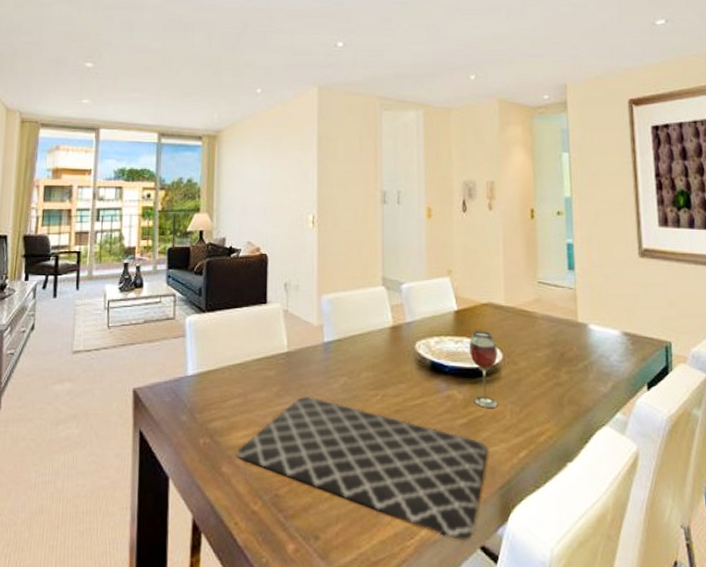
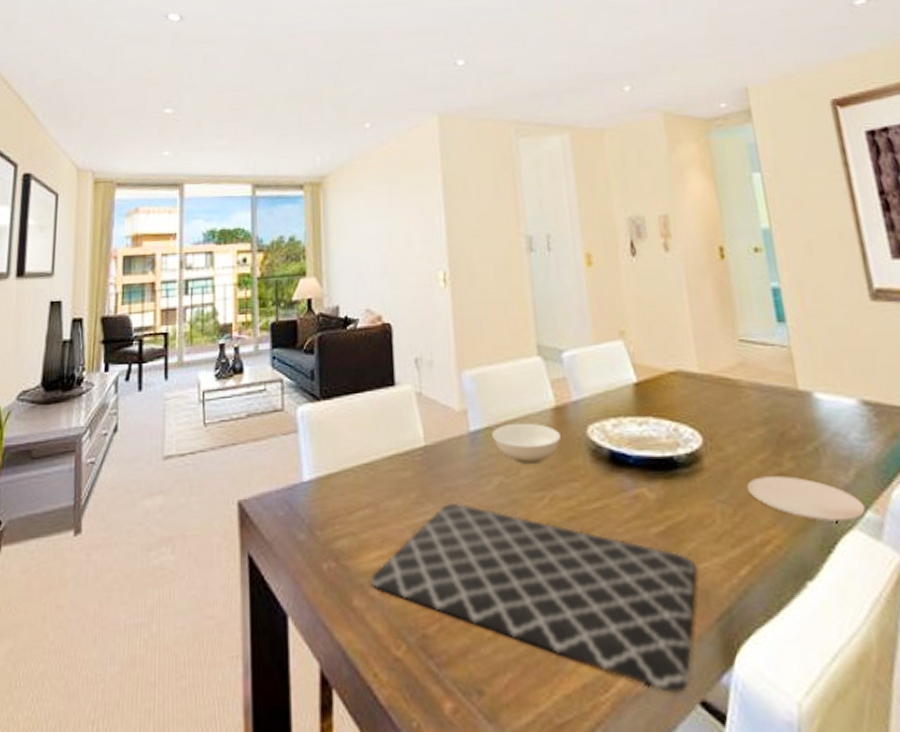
bowl: none [341,337,394,370] -> present [492,422,561,465]
wineglass: present [470,331,498,408] -> none [657,407,703,510]
plate: none [532,385,616,420] -> present [747,476,866,522]

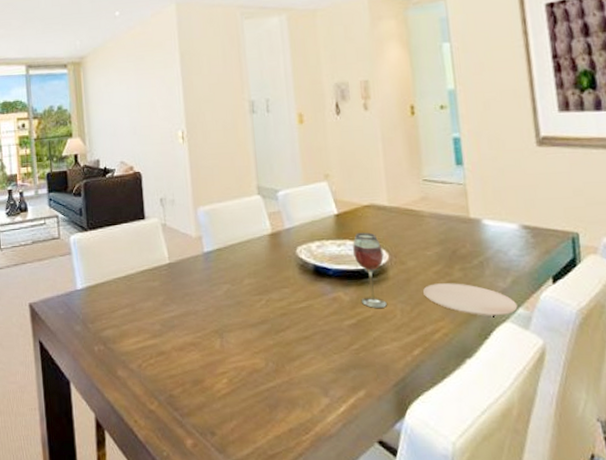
placemat: present [371,502,697,695] -> none [130,303,380,436]
bowl: present [492,422,561,465] -> none [221,245,275,276]
wineglass: none [657,407,703,510] -> present [353,232,387,308]

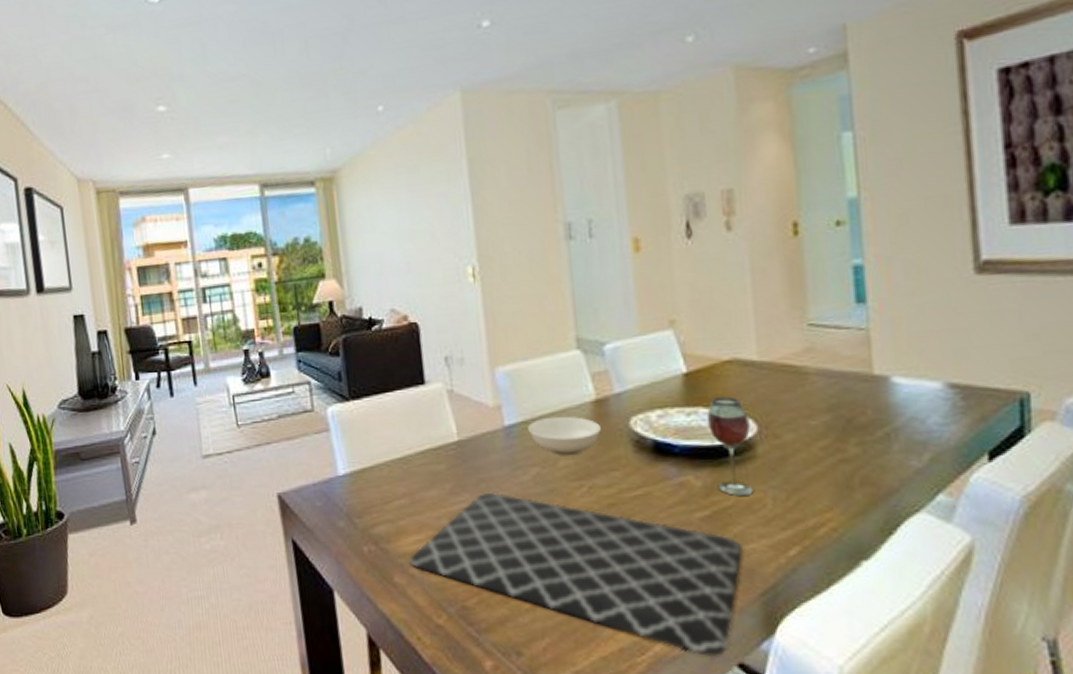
placemat: none [130,303,380,436] -> present [410,492,743,658]
bowl: none [221,245,275,276] -> present [528,416,601,456]
plate: present [423,283,518,316] -> none [804,461,937,505]

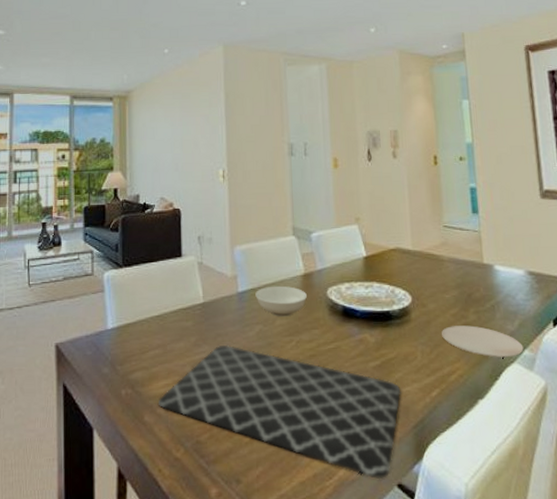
wineglass: present [707,397,754,496] -> none [379,275,409,350]
plate: none [804,461,937,505] -> present [442,325,524,358]

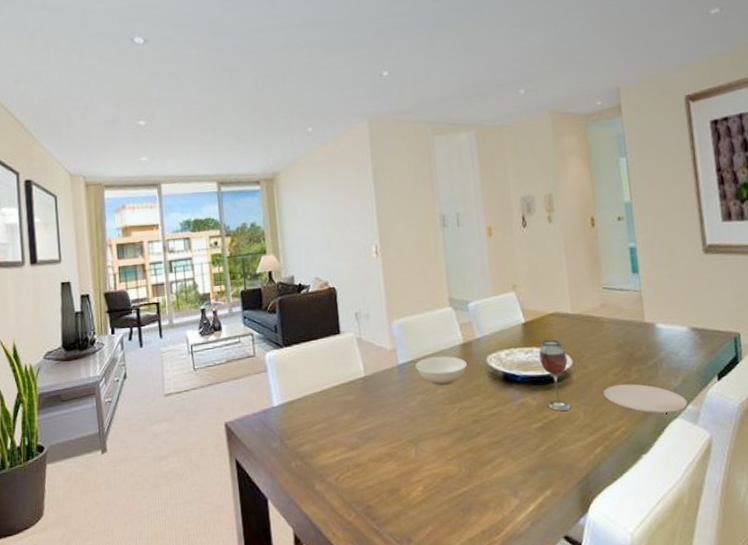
placemat: present [159,344,401,480] -> none [328,415,565,533]
wineglass: none [379,275,409,350] -> present [539,339,571,411]

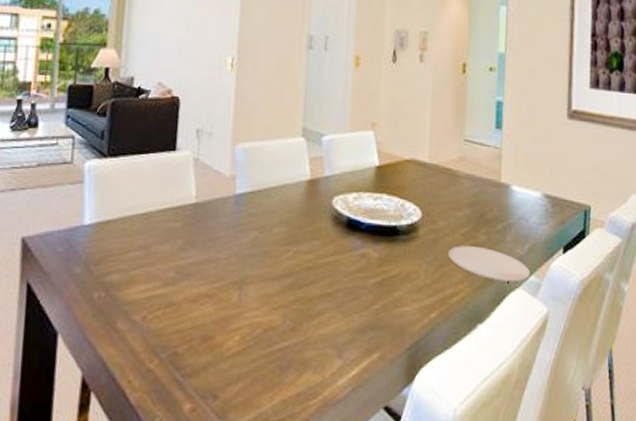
bowl: present [415,356,467,386] -> none [254,190,310,225]
wineglass: present [539,339,571,411] -> none [388,188,417,267]

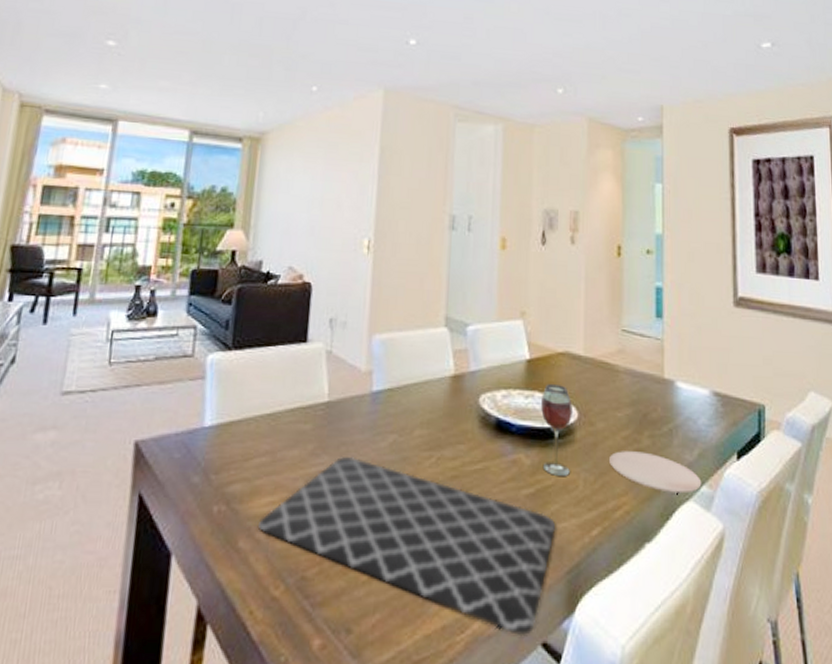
placemat: none [135,250,399,402] -> present [259,455,556,637]
wineglass: none [388,188,417,267] -> present [541,384,573,476]

